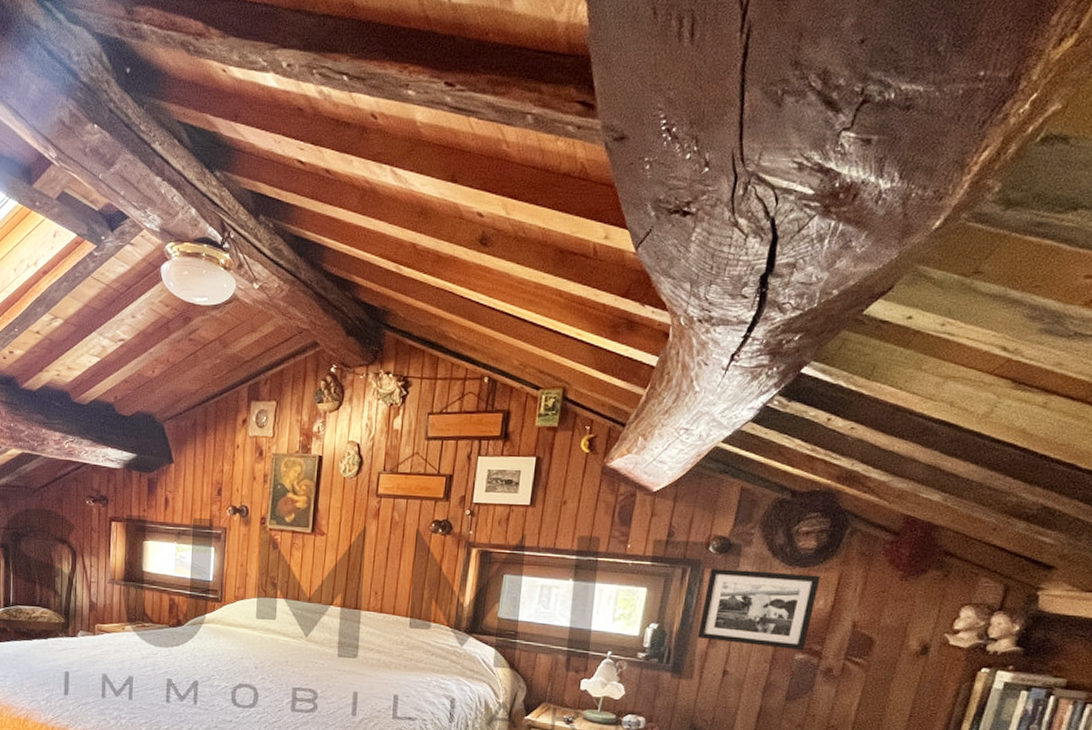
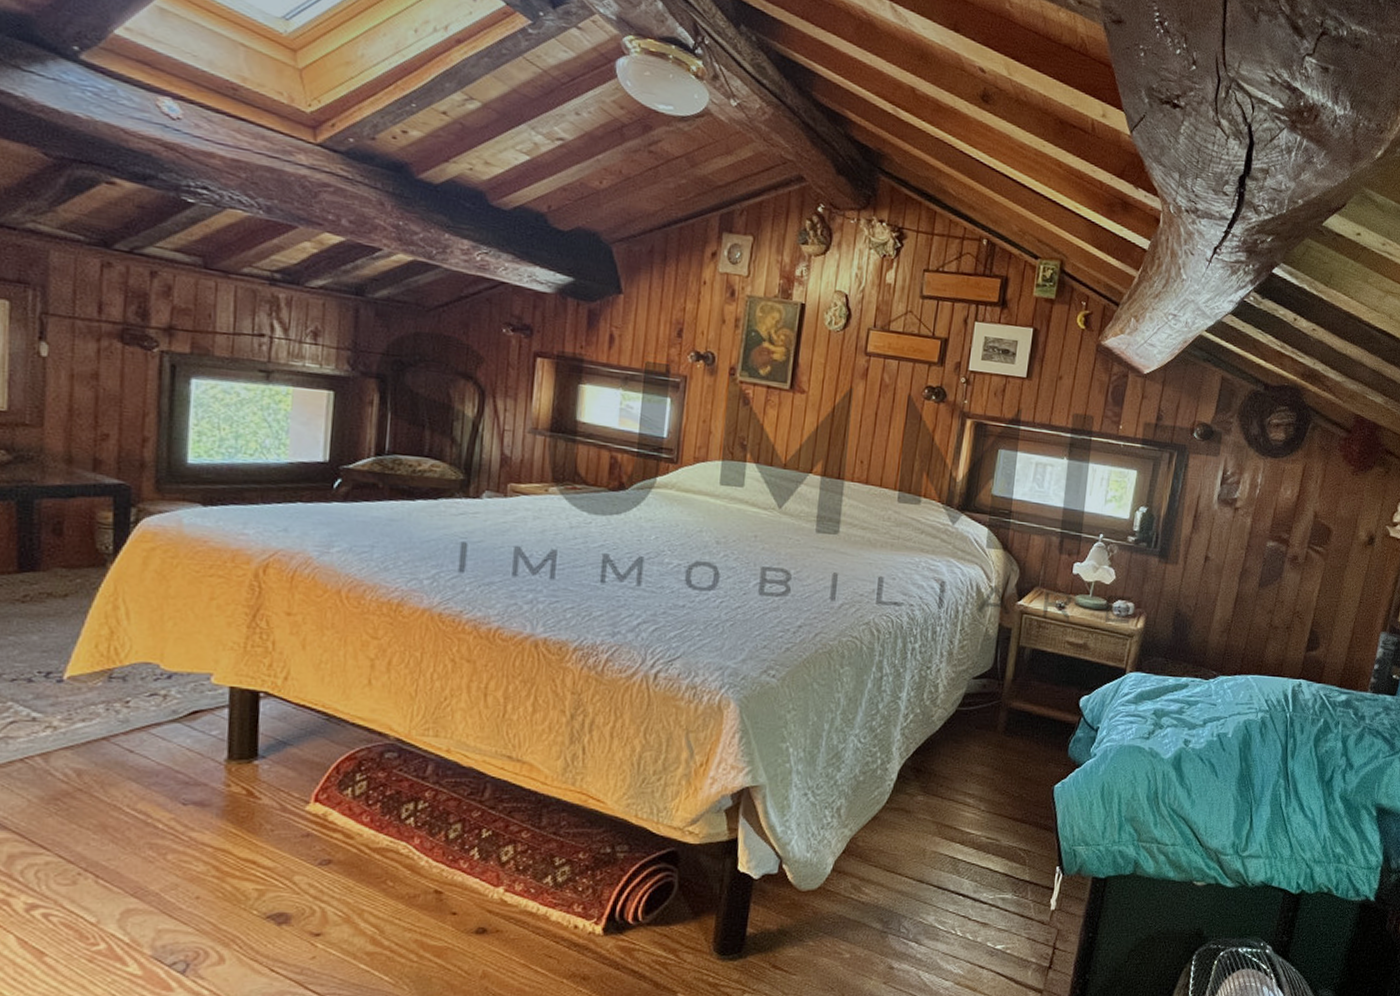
picture frame: present [697,568,821,651] -> none [1182,454,1288,539]

